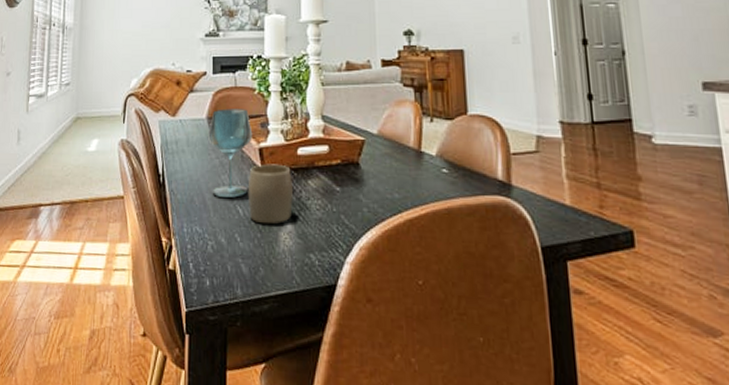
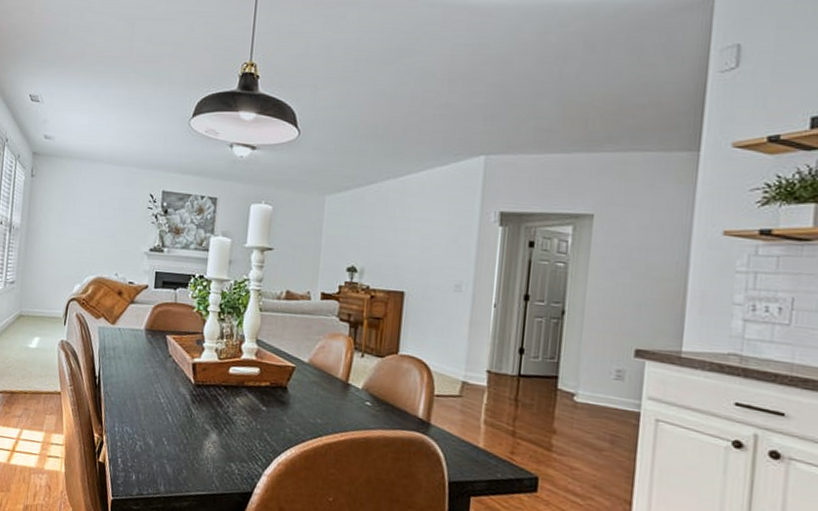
wine glass: present [208,109,253,198] -> none [145,322,188,406]
mug: present [247,164,293,225] -> none [177,378,222,433]

